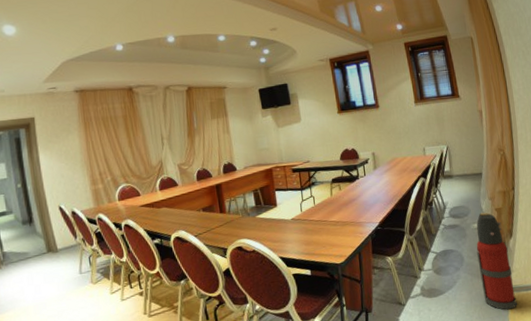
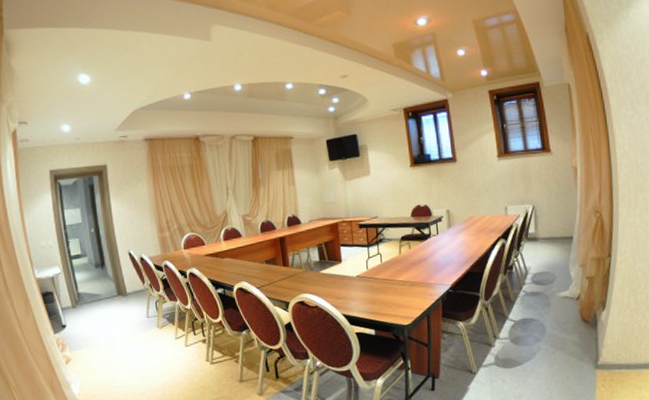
fire extinguisher: present [476,212,518,310] -> none [561,280,608,388]

